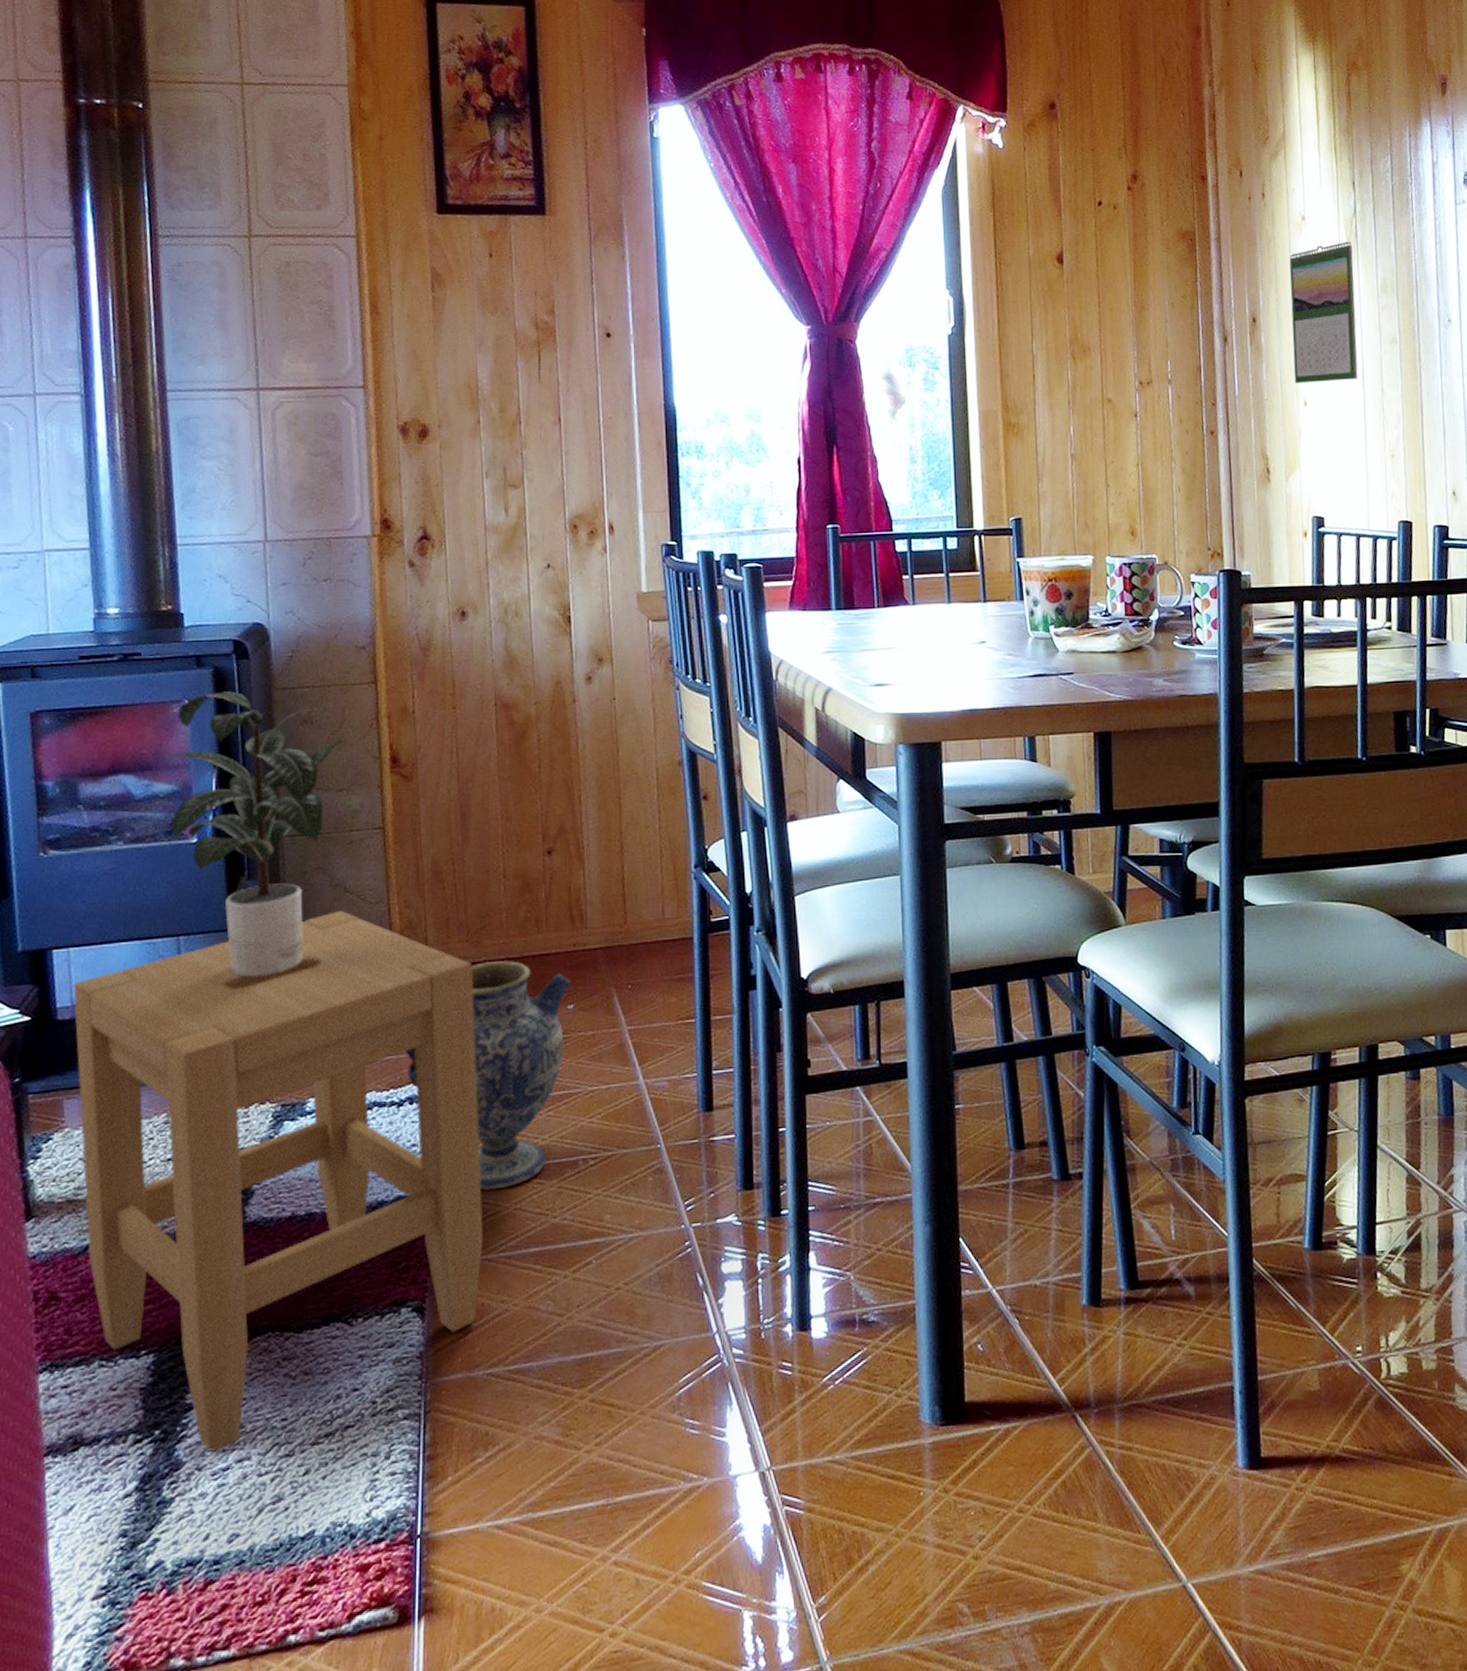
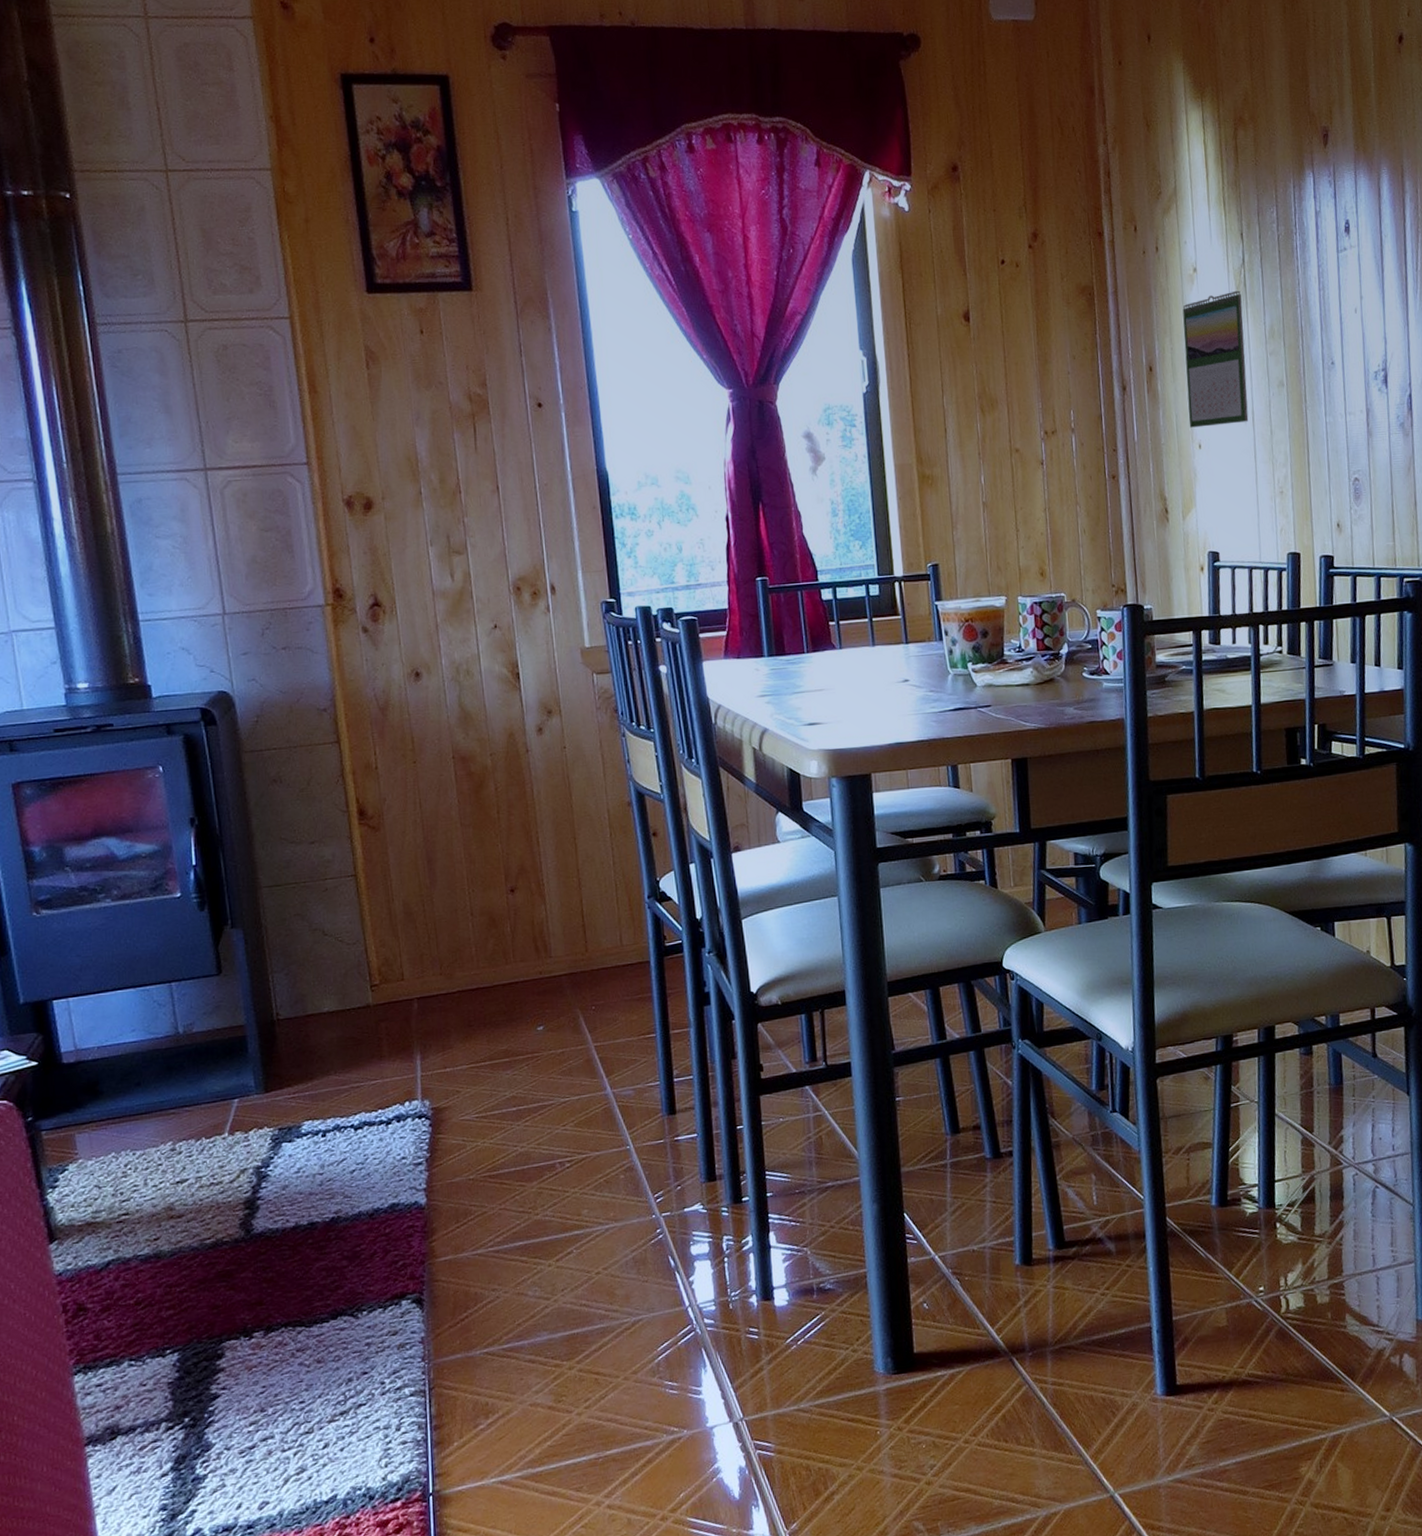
stool: present [73,910,484,1452] -> none [75,951,473,1434]
potted plant: present [165,691,341,977] -> none [144,756,310,1017]
ceramic jug: present [405,960,571,1190] -> none [389,989,540,1195]

